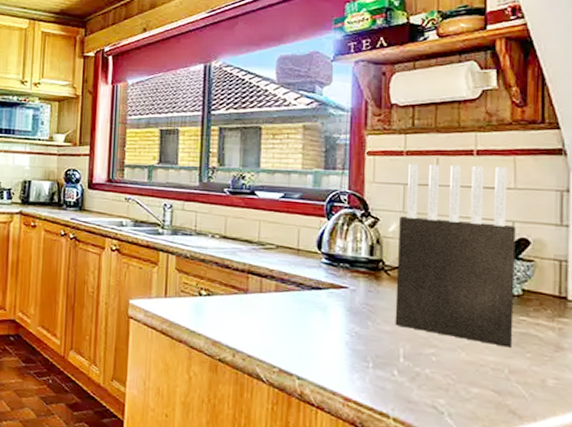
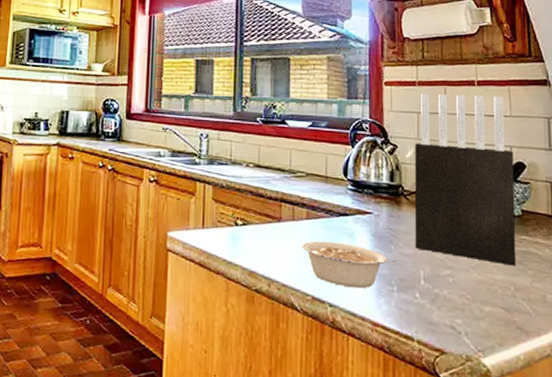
legume: none [270,313,373,363] -> present [302,241,397,289]

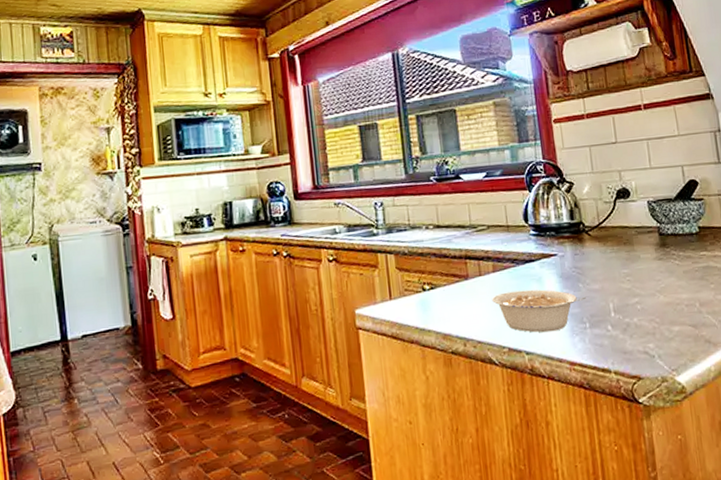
knife block: present [414,93,517,266] -> none [590,116,699,283]

